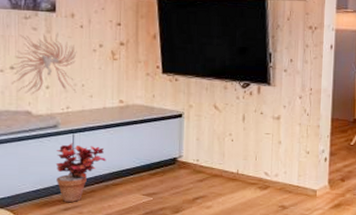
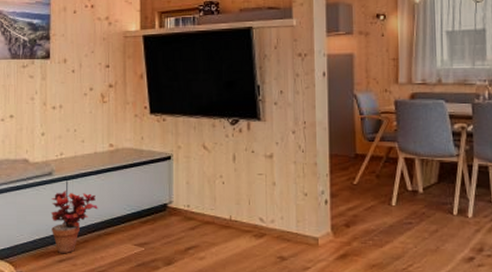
wall sculpture: present [11,32,77,95] -> none [11,79,70,143]

